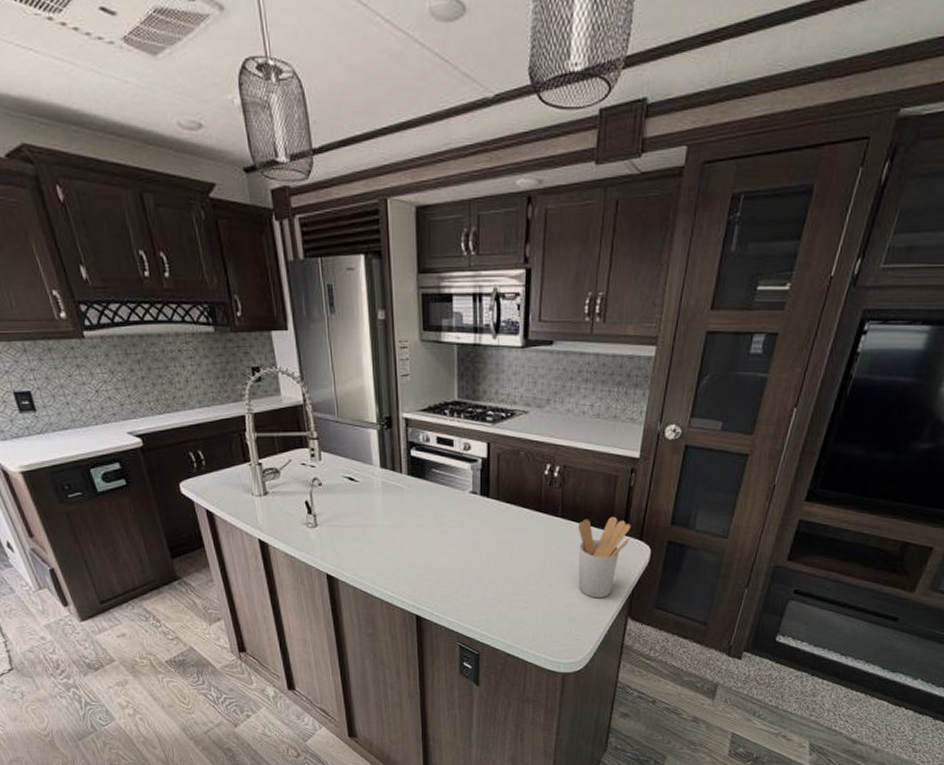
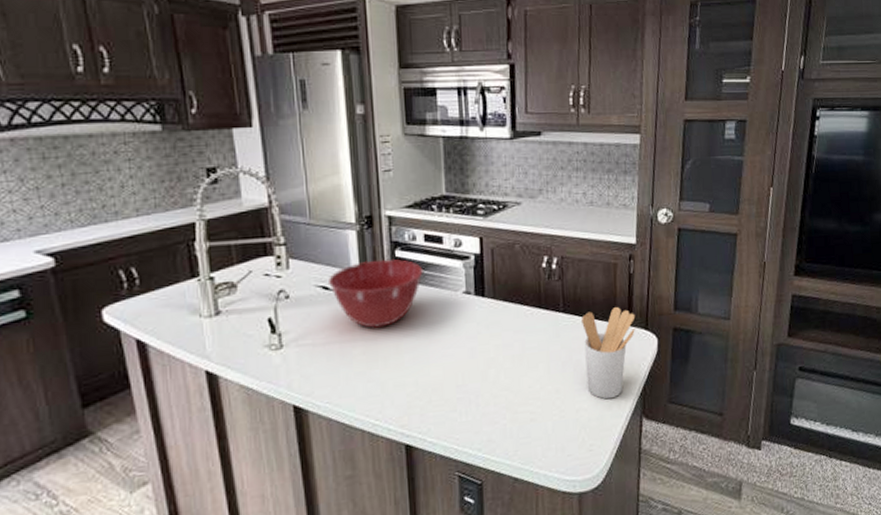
mixing bowl: none [354,458,435,517] -> present [329,259,423,328]

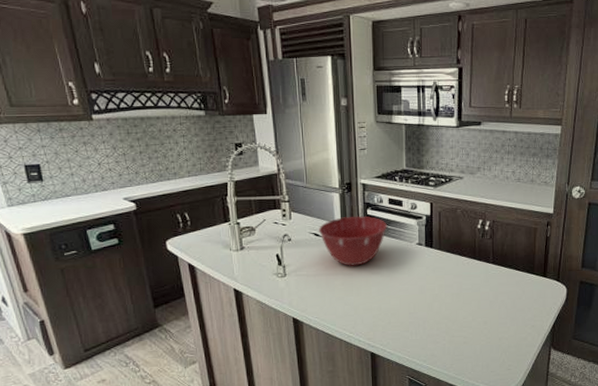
utensil holder: present [581,307,636,399] -> none [507,262,550,332]

